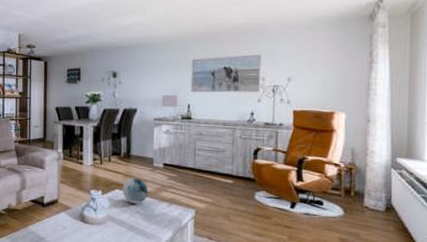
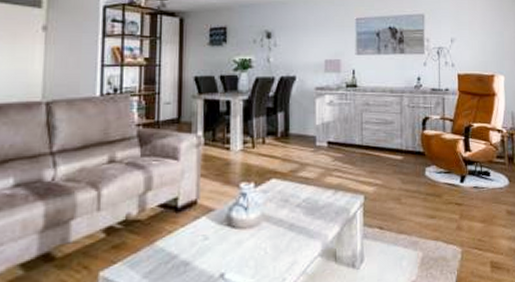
decorative orb: present [122,177,148,204] -> none [279,162,311,195]

